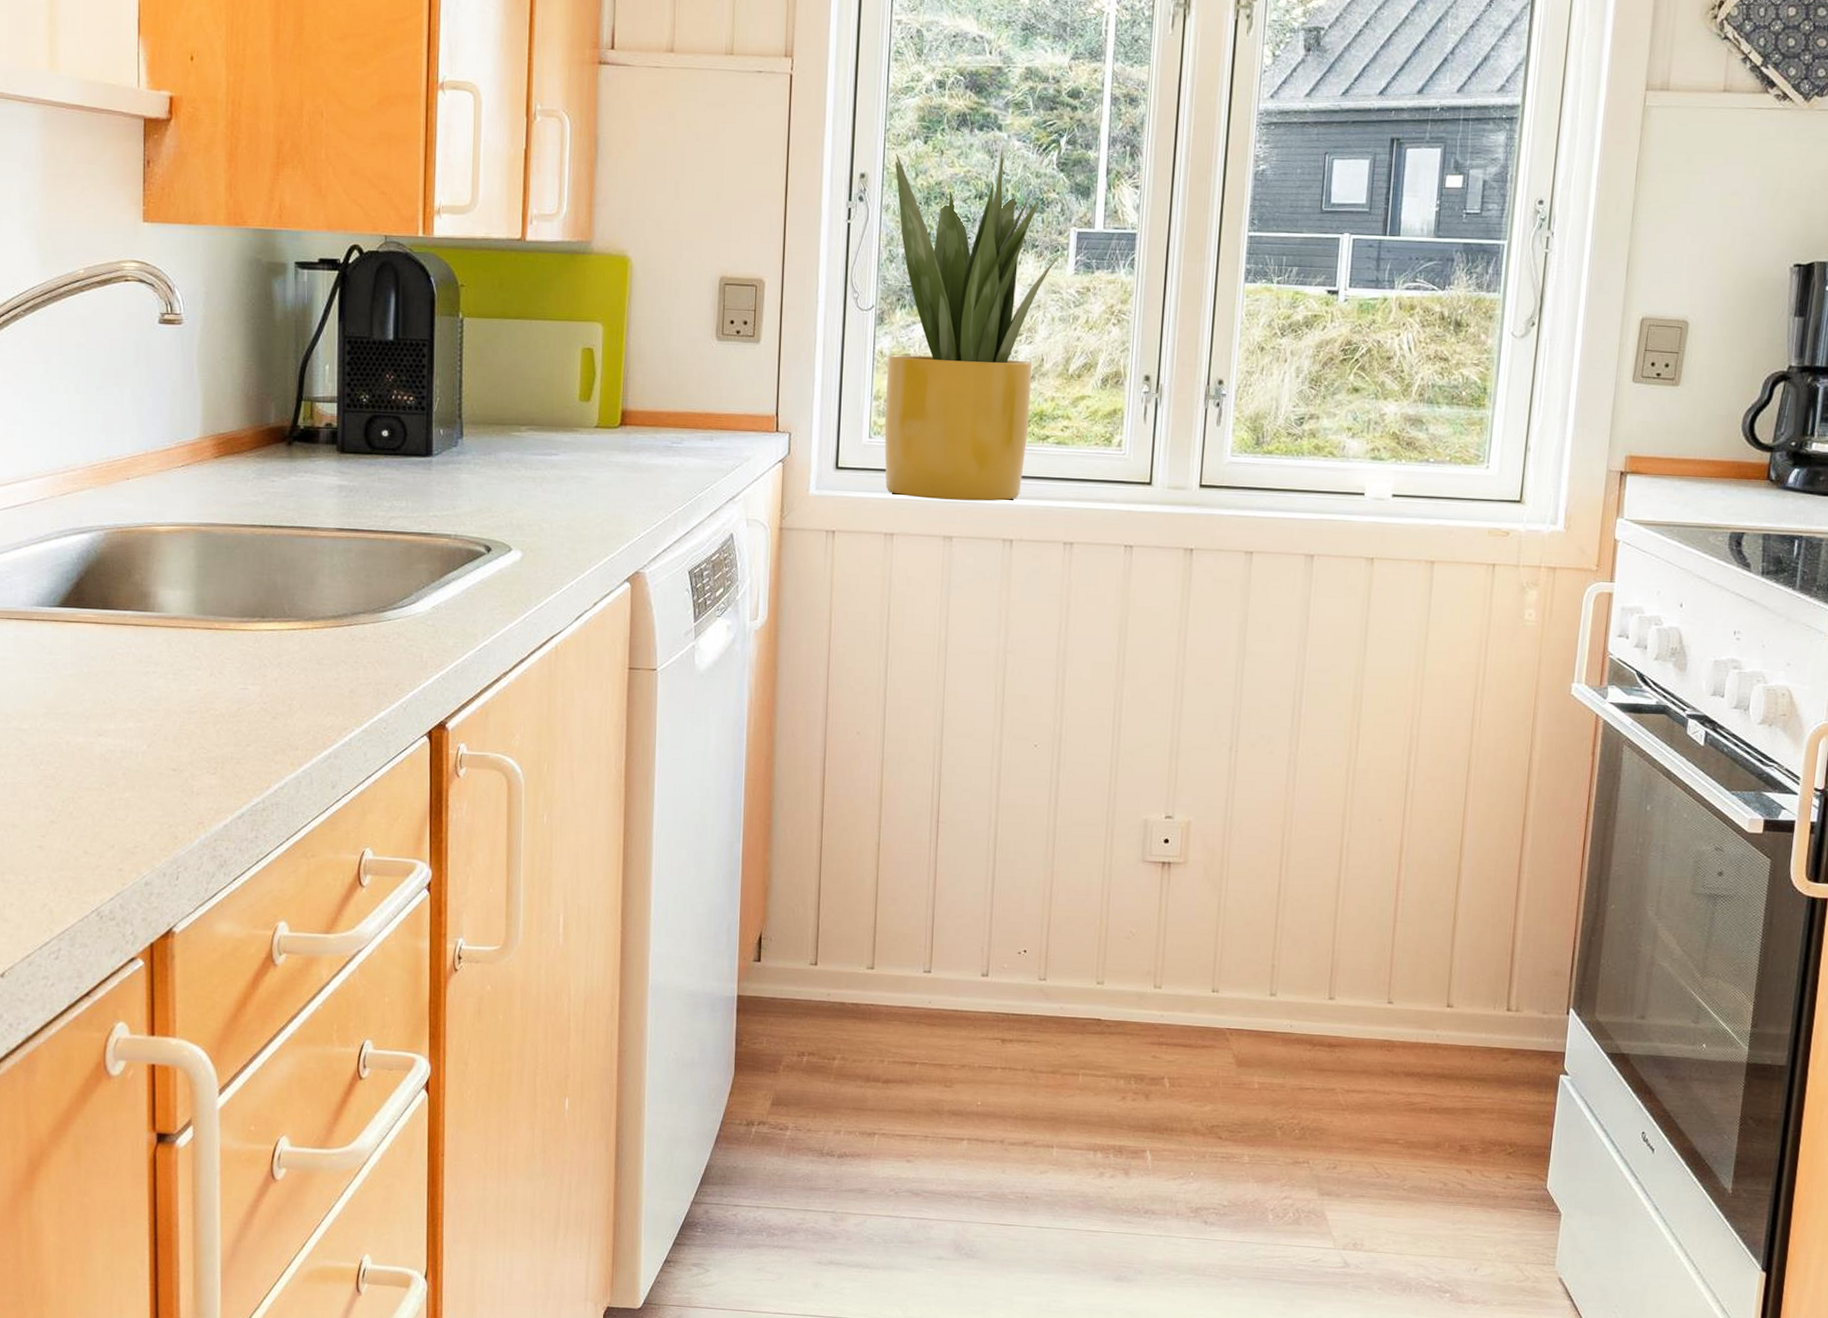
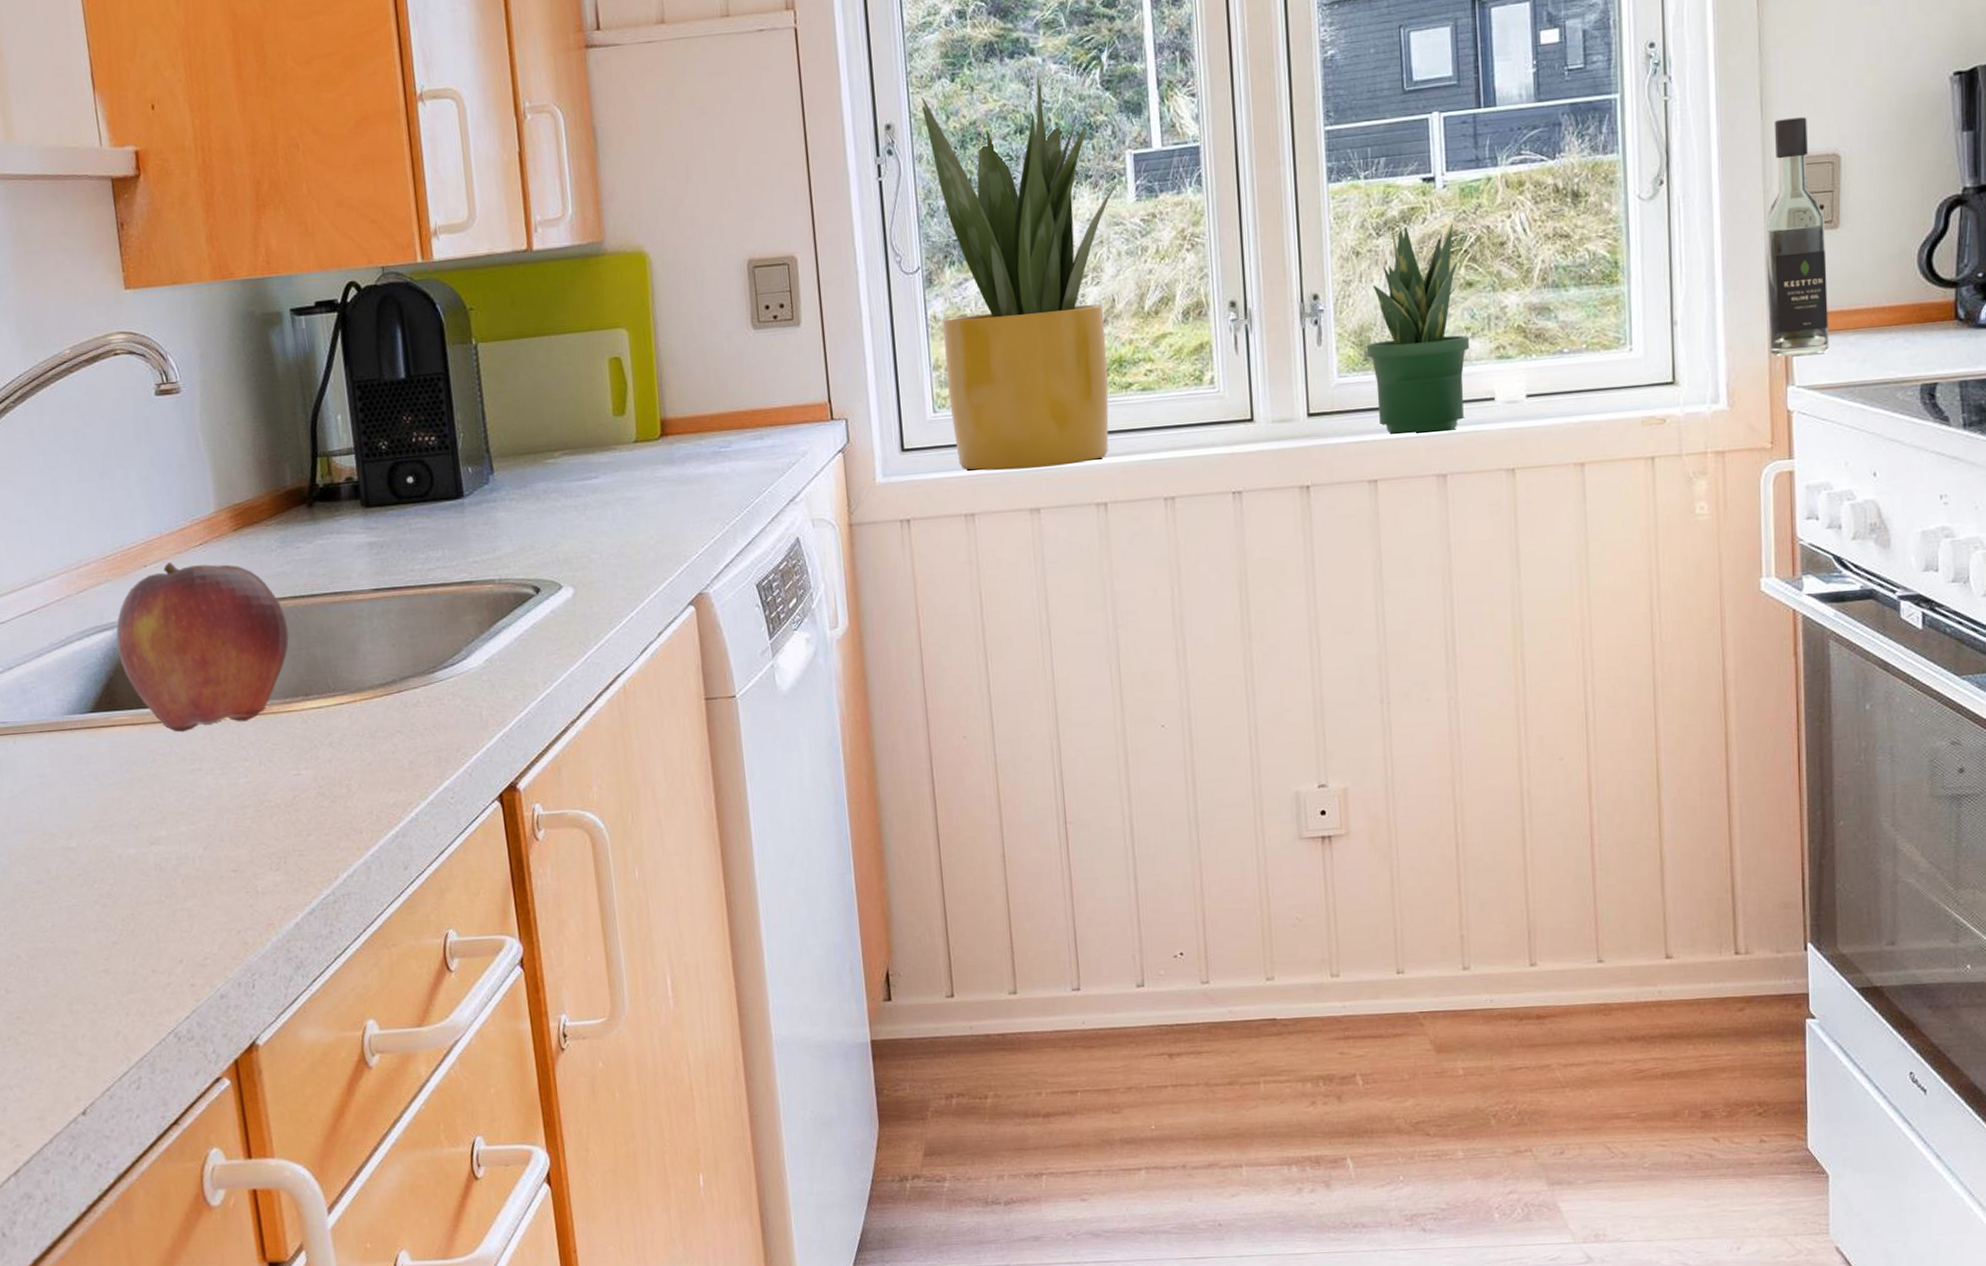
fruit: none [92,478,254,636] -> present [116,561,289,733]
planter: none [1258,329,1350,517] -> present [1366,223,1470,434]
bottle: none [1607,283,1668,494] -> present [1765,117,1829,357]

